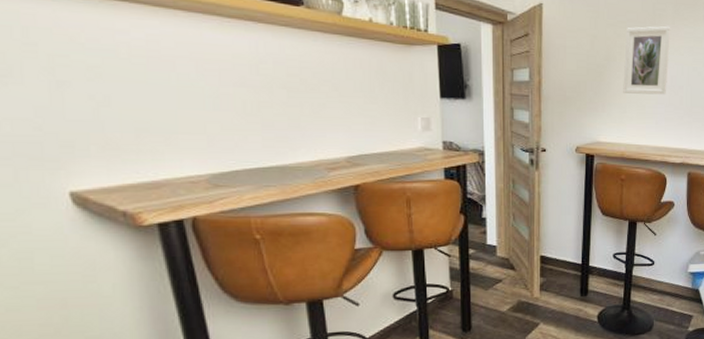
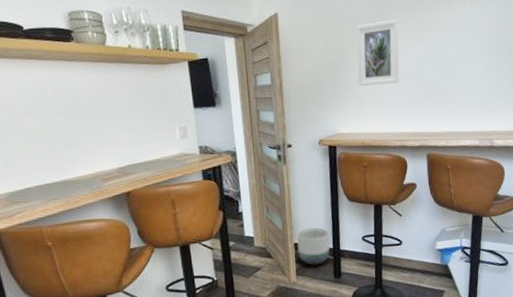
planter: none [544,240,578,281] -> present [296,227,330,266]

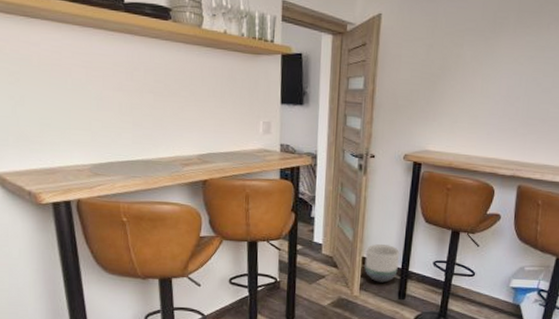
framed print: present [356,19,400,86] -> none [455,34,512,105]

